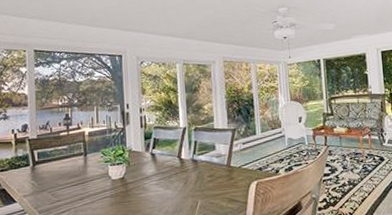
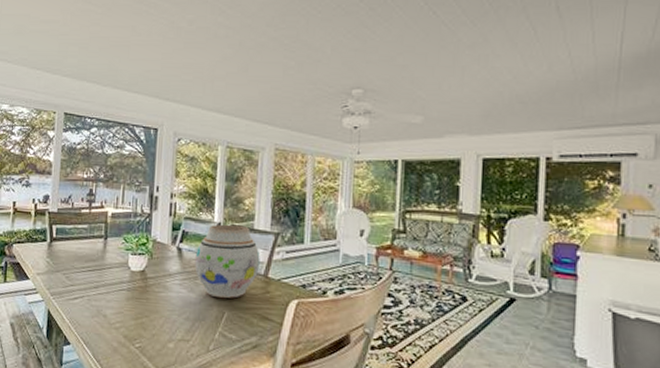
vase: none [167,127,223,191] -> present [194,224,260,299]

